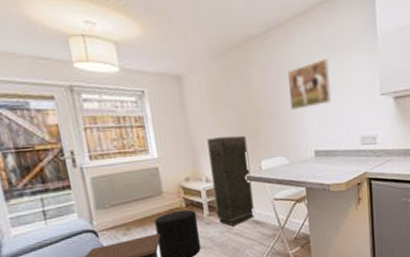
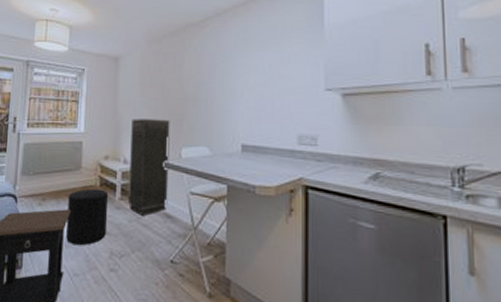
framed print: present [287,57,331,110] -> none [219,47,265,98]

